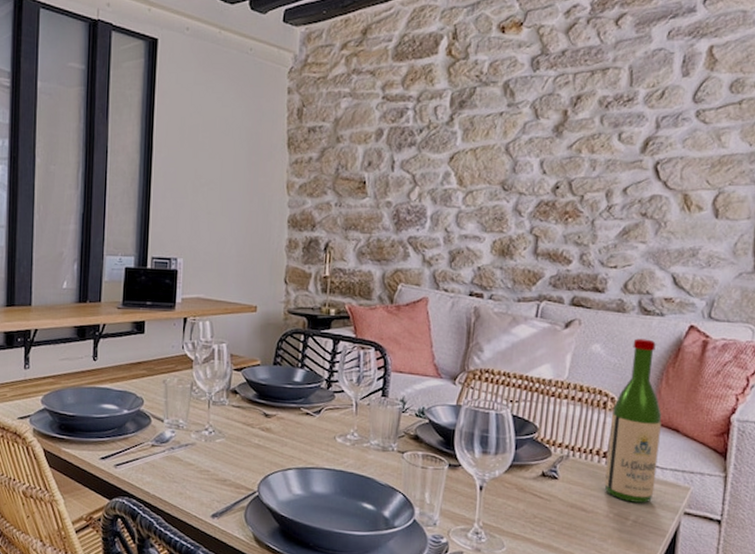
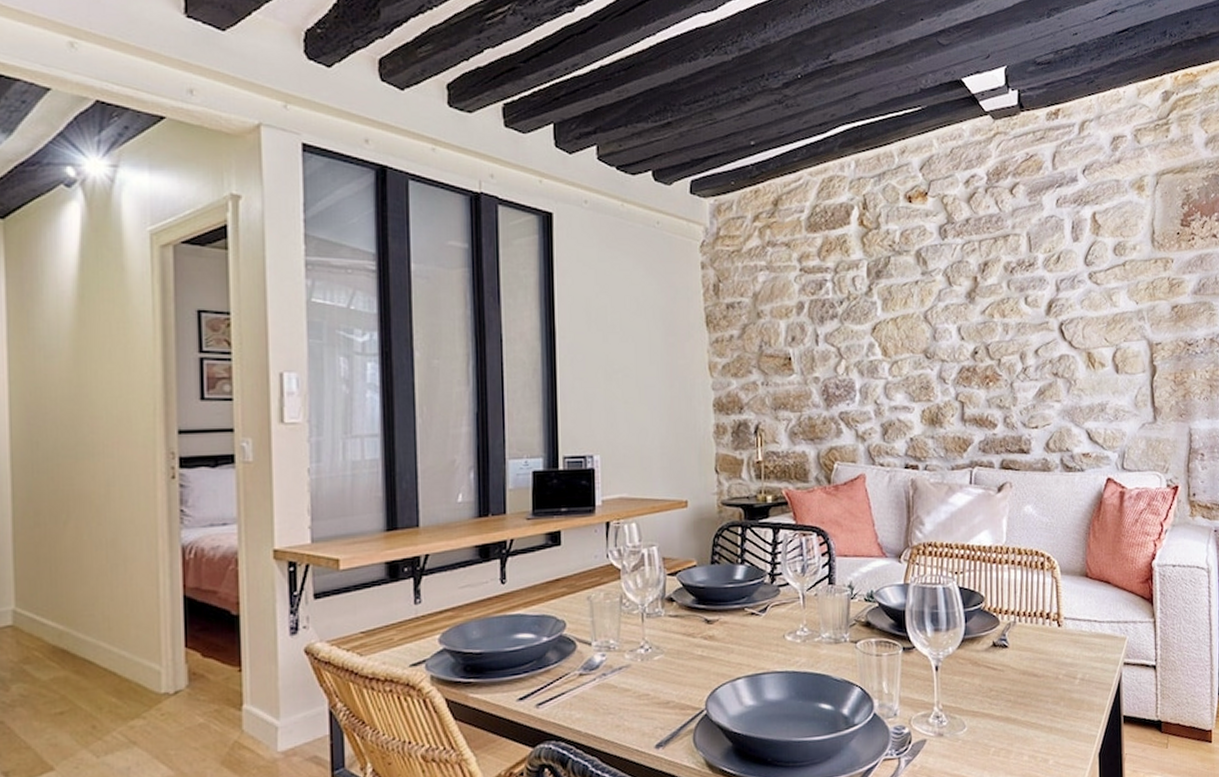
wine bottle: present [604,338,662,503] -> none [1049,495,1096,661]

